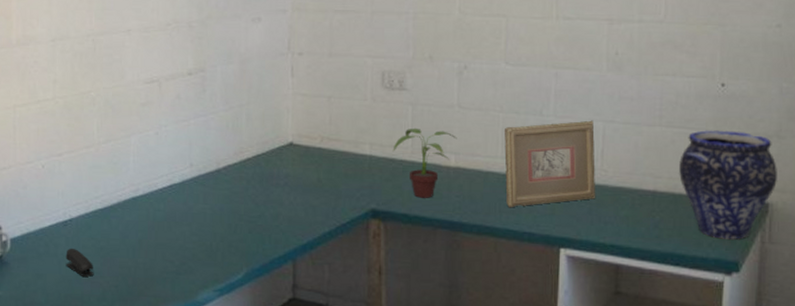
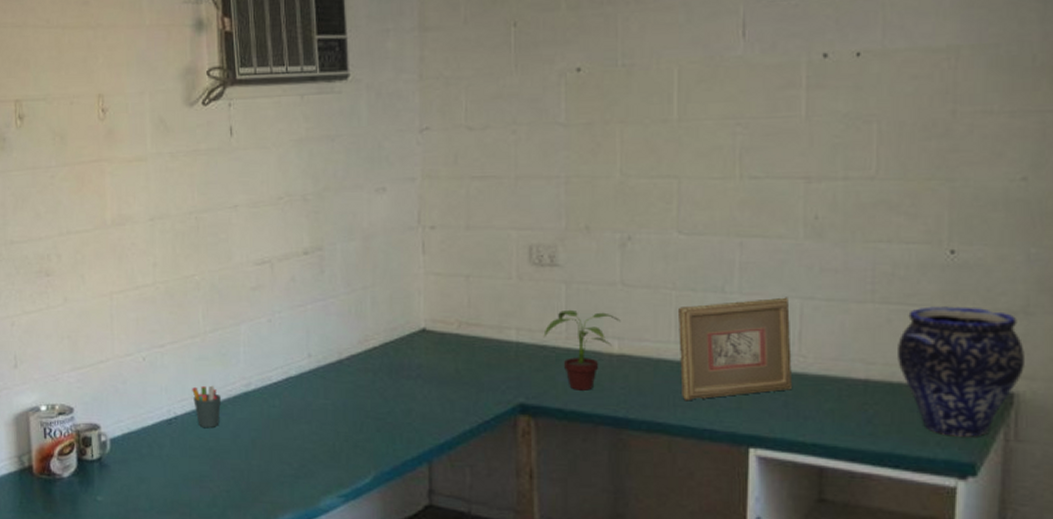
stapler: present [65,248,94,277] -> none [171,448,203,481]
pen holder: none [86,191,112,230] -> present [192,385,221,428]

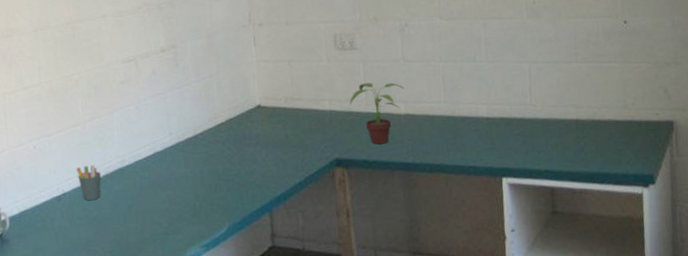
picture frame: present [677,297,793,401] -> none [444,62,529,146]
vase: present [898,306,1024,437] -> none [595,61,678,156]

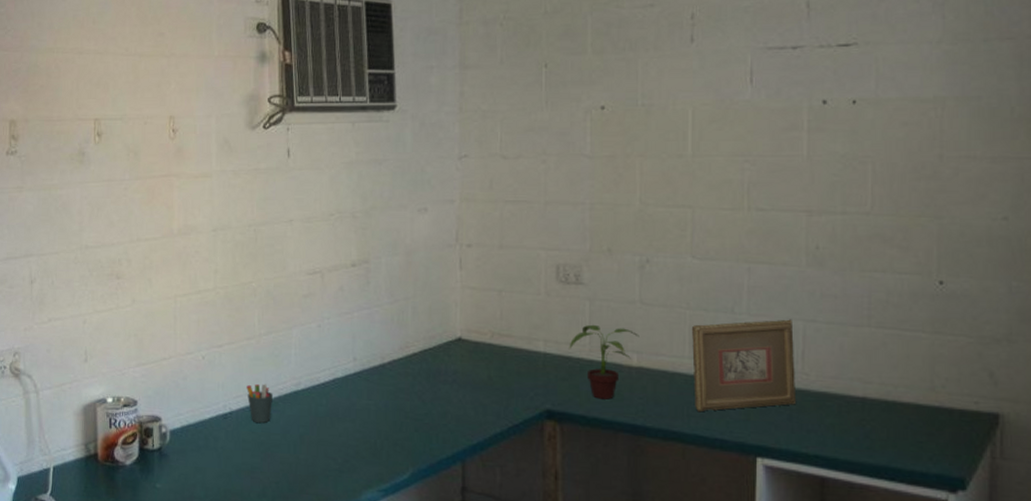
picture frame: none [444,62,529,146] -> present [691,319,797,412]

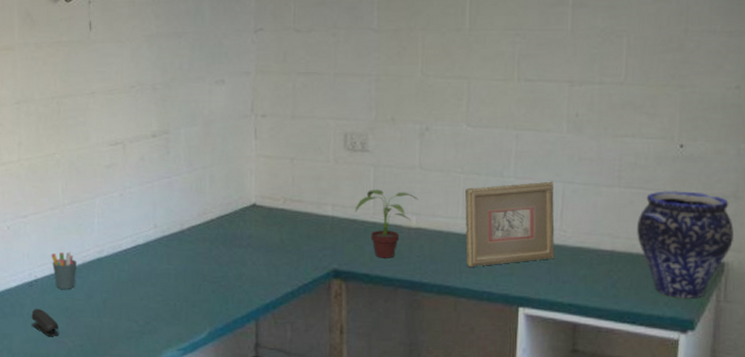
stapler: none [225,441,254,472] -> present [31,308,60,336]
vase: none [892,332,1008,454] -> present [637,191,734,298]

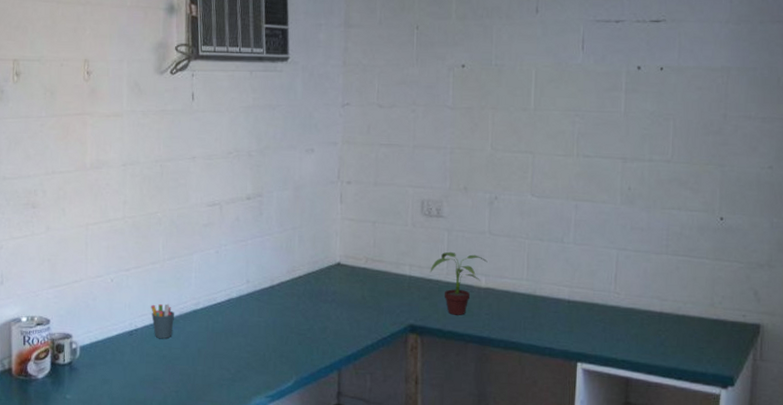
stapler: present [31,308,60,336] -> none [130,355,157,382]
picture frame: present [464,181,555,268] -> none [529,248,610,326]
vase: present [637,191,734,298] -> none [683,259,768,357]

